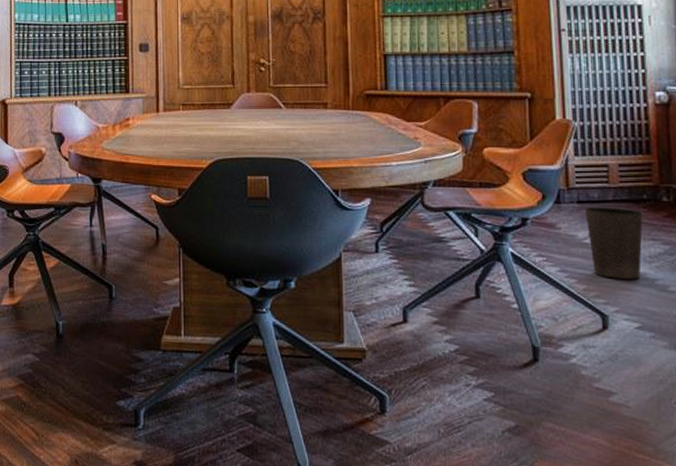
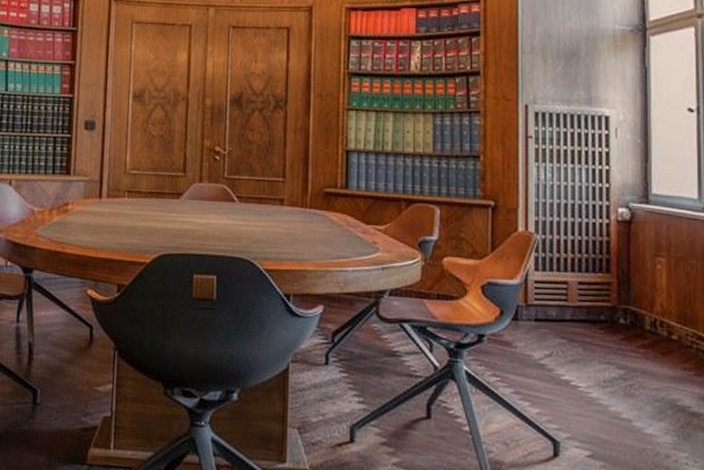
waste basket: present [584,207,643,279] -> none [542,325,600,405]

